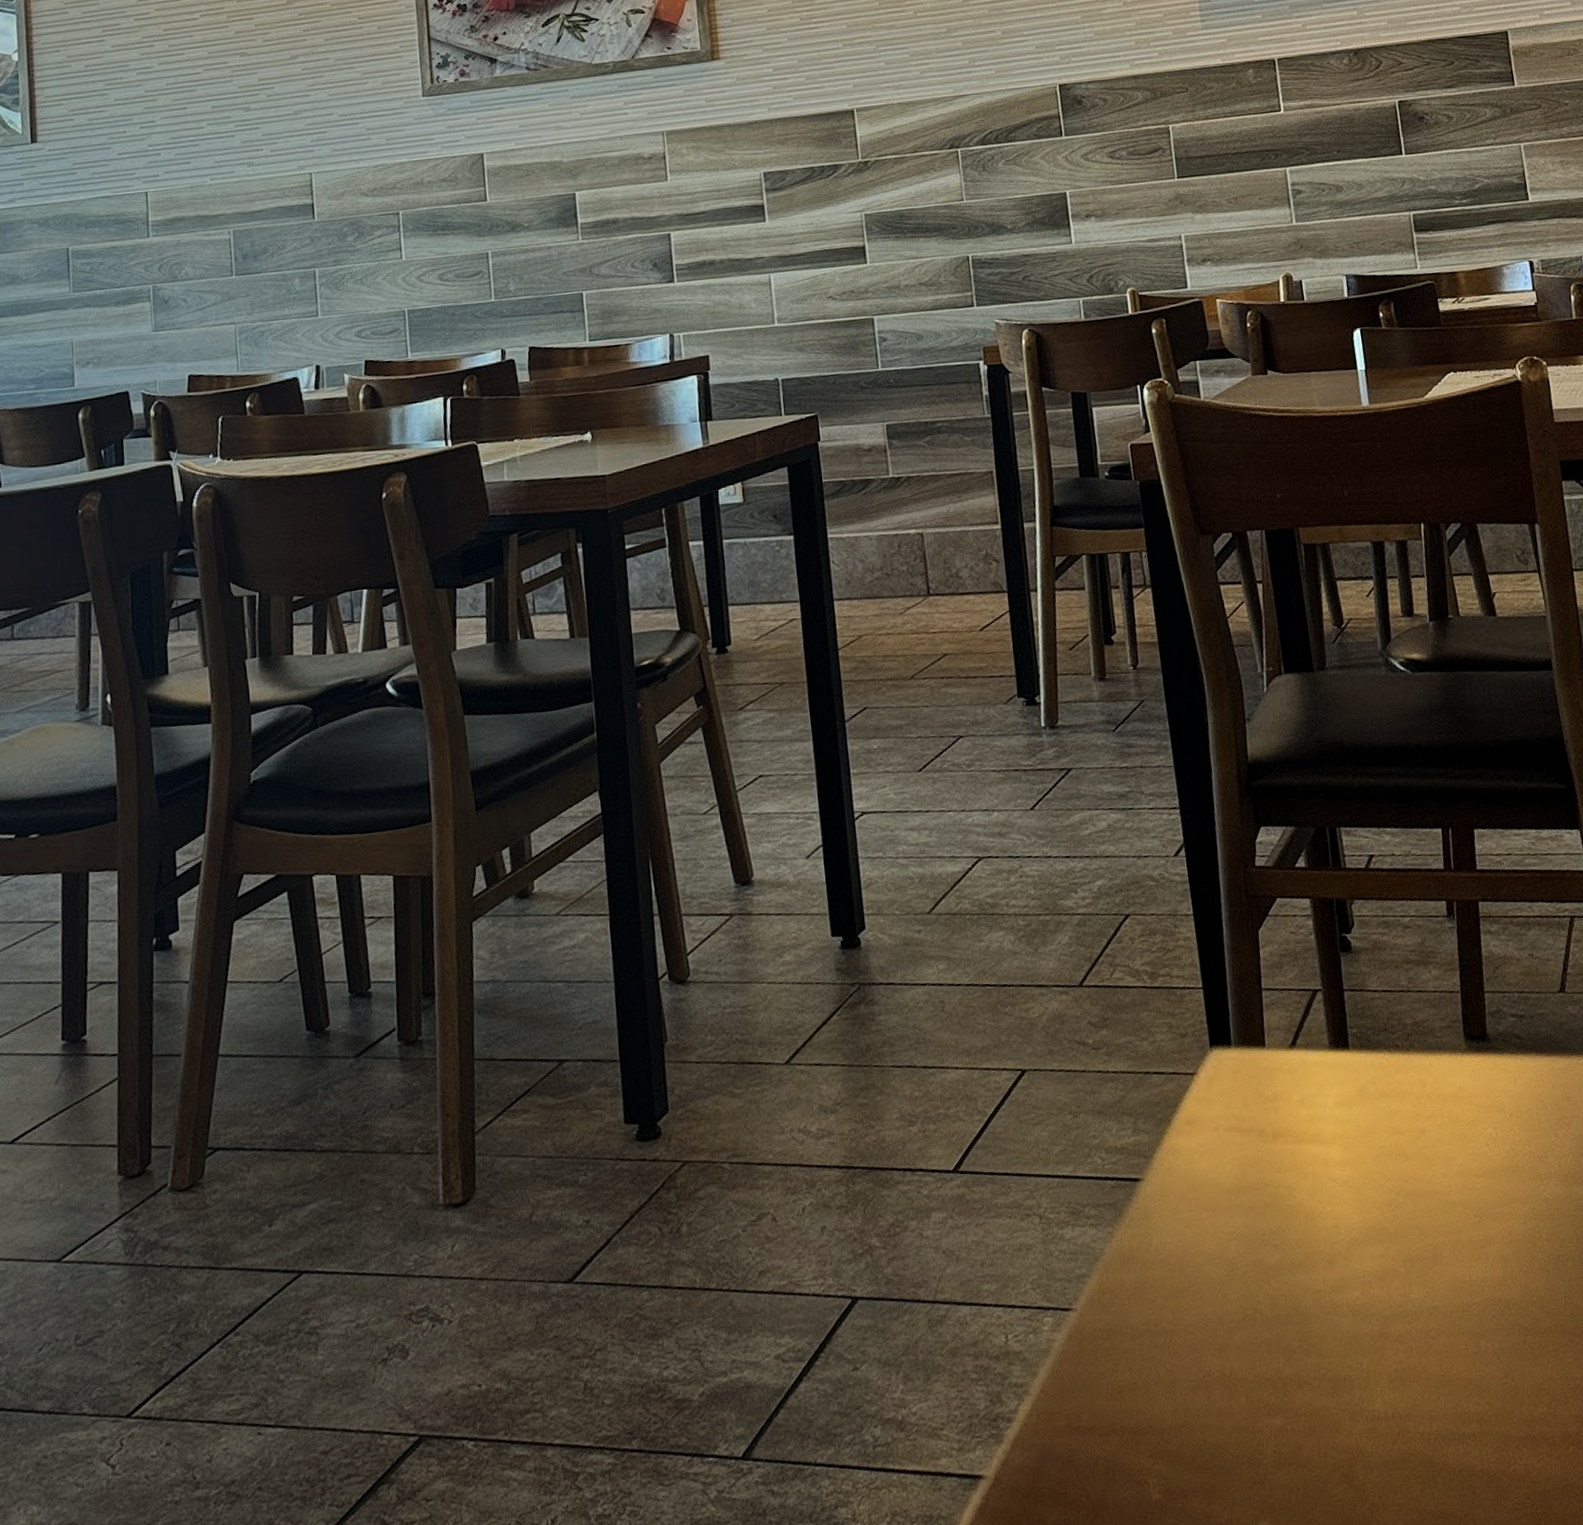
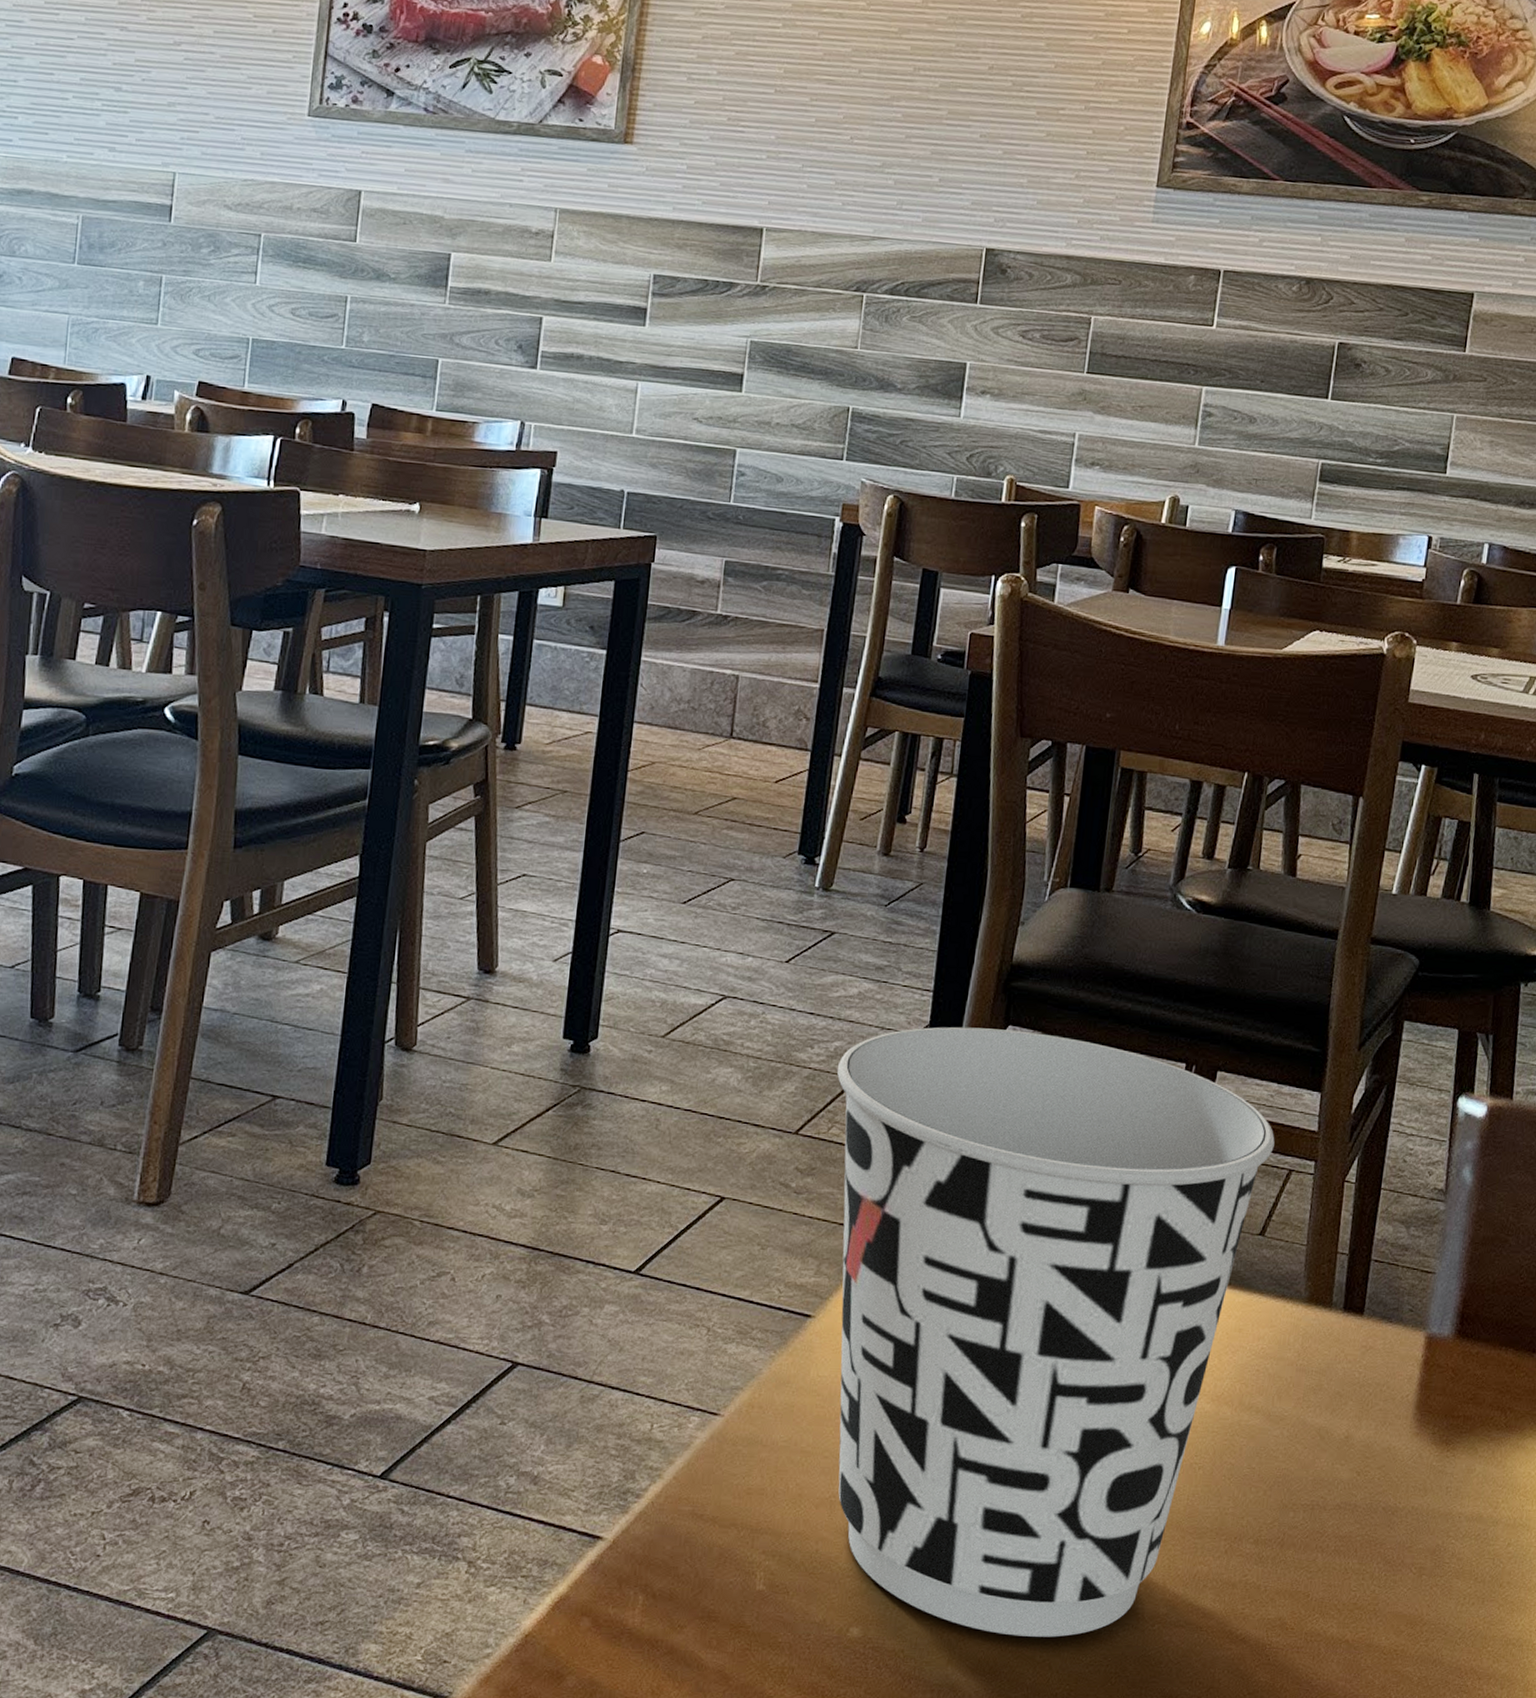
cup: none [1104,826,1553,1495] -> present [836,1026,1275,1637]

